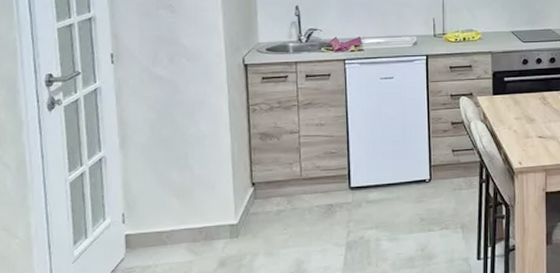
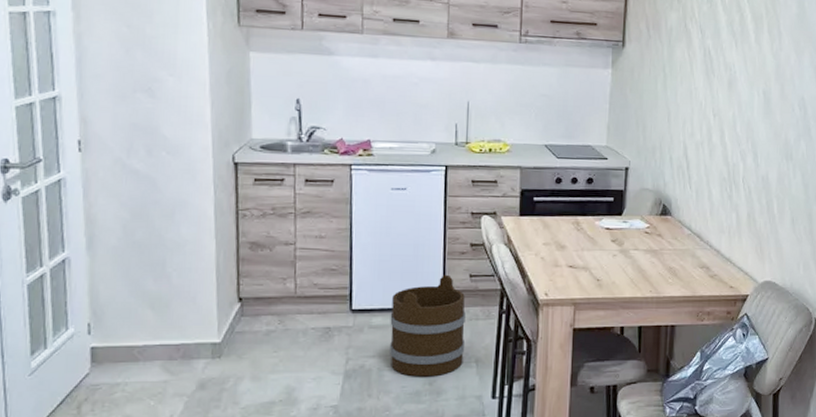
bucket: none [384,151,452,244] -> present [390,274,466,377]

